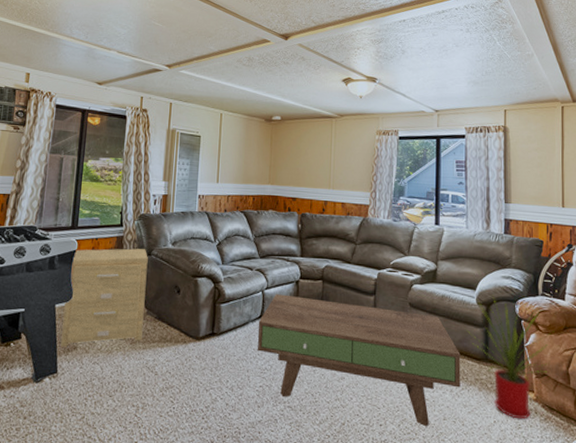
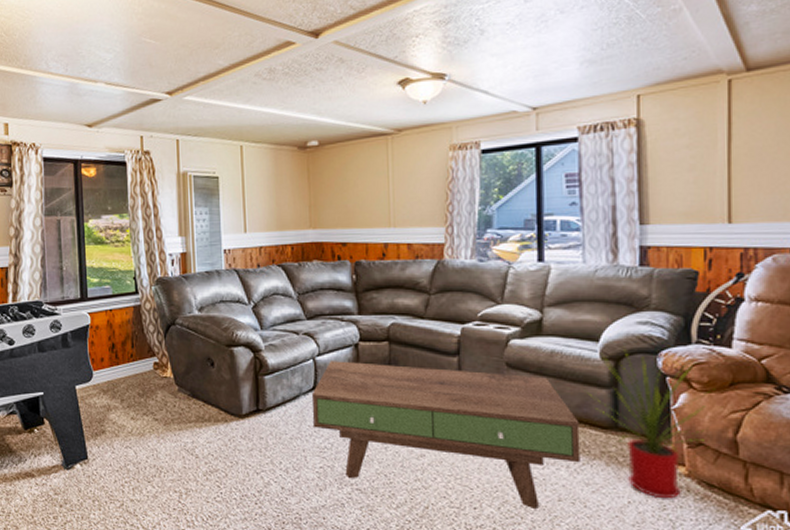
side table: present [61,248,148,348] -> none [85,318,176,432]

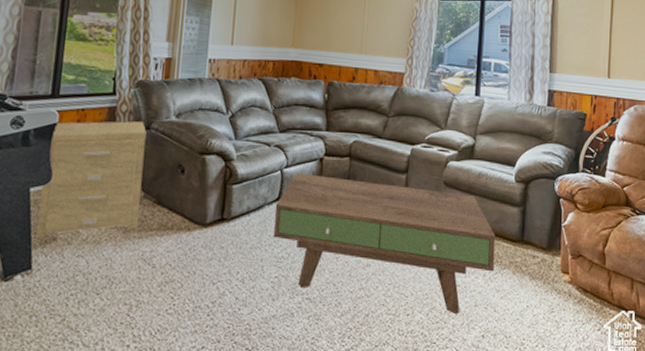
side table: none [85,318,176,432] -> present [36,121,147,239]
house plant: present [585,346,716,499] -> none [502,172,593,303]

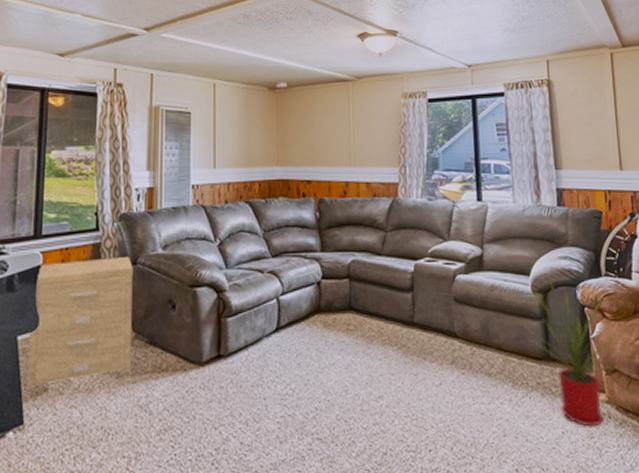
coffee table: present [273,173,496,315] -> none [274,300,521,448]
house plant: none [502,172,593,303] -> present [521,280,623,427]

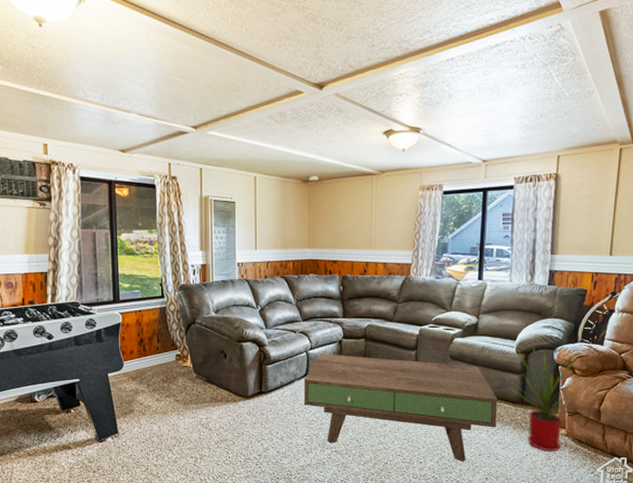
side table: present [27,257,133,390] -> none [117,318,194,411]
coffee table: none [274,300,521,448] -> present [303,354,498,462]

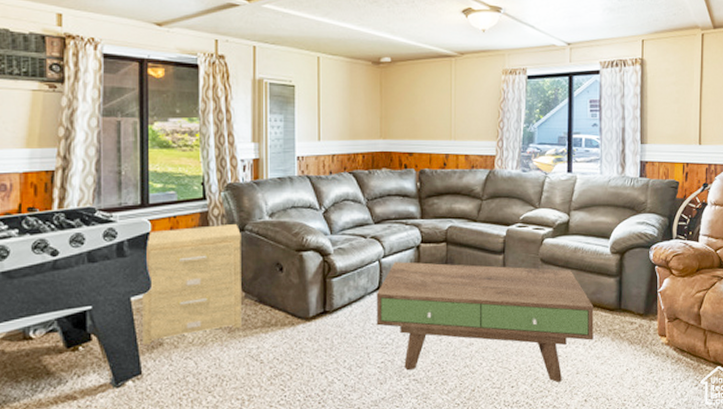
side table: none [117,318,194,411] -> present [142,224,242,345]
house plant: present [504,344,590,452] -> none [599,242,688,365]

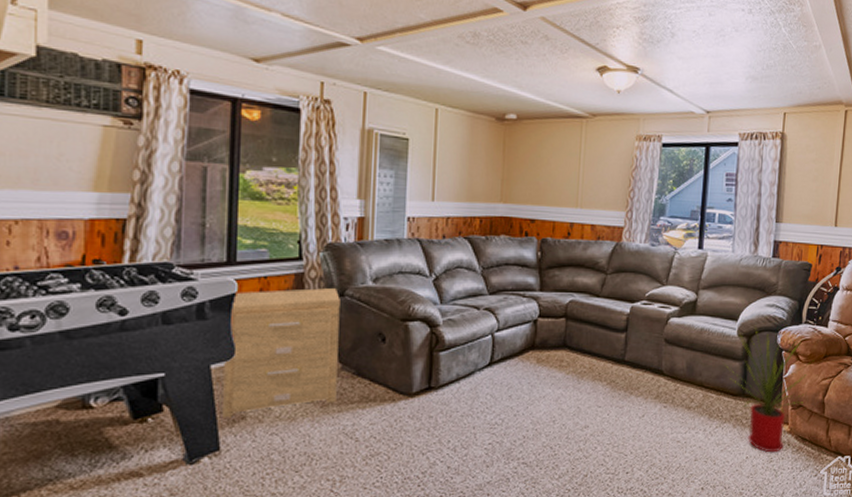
coffee table: present [376,261,594,383] -> none [485,337,717,470]
house plant: none [599,242,688,365] -> present [724,325,815,453]

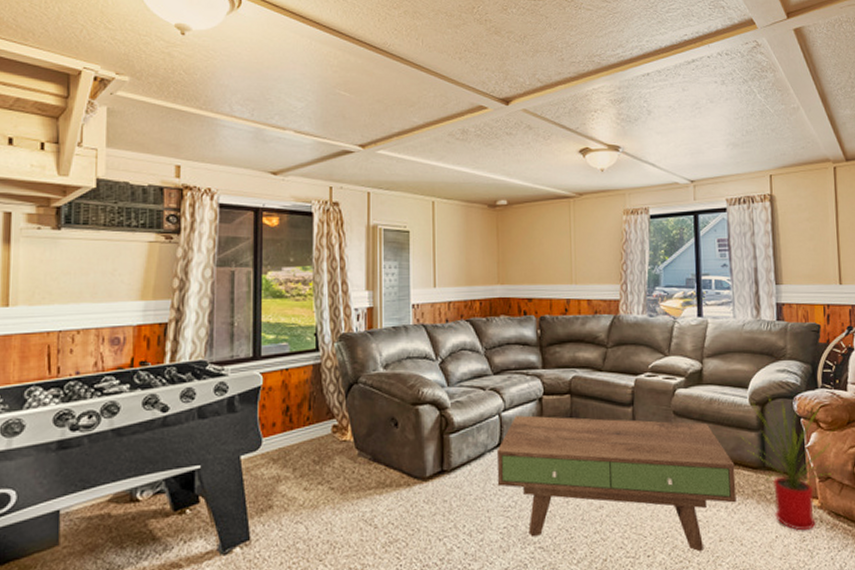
side table: present [222,288,340,418] -> none [252,377,355,508]
coffee table: none [485,337,717,470] -> present [496,415,737,552]

